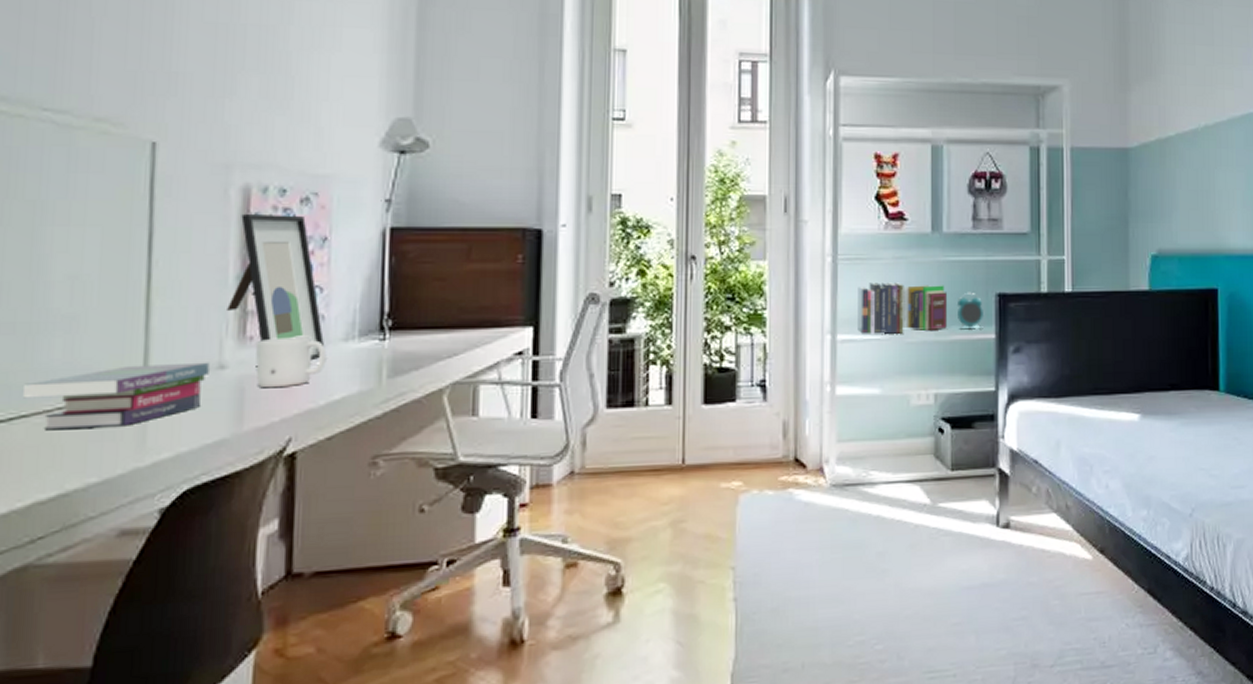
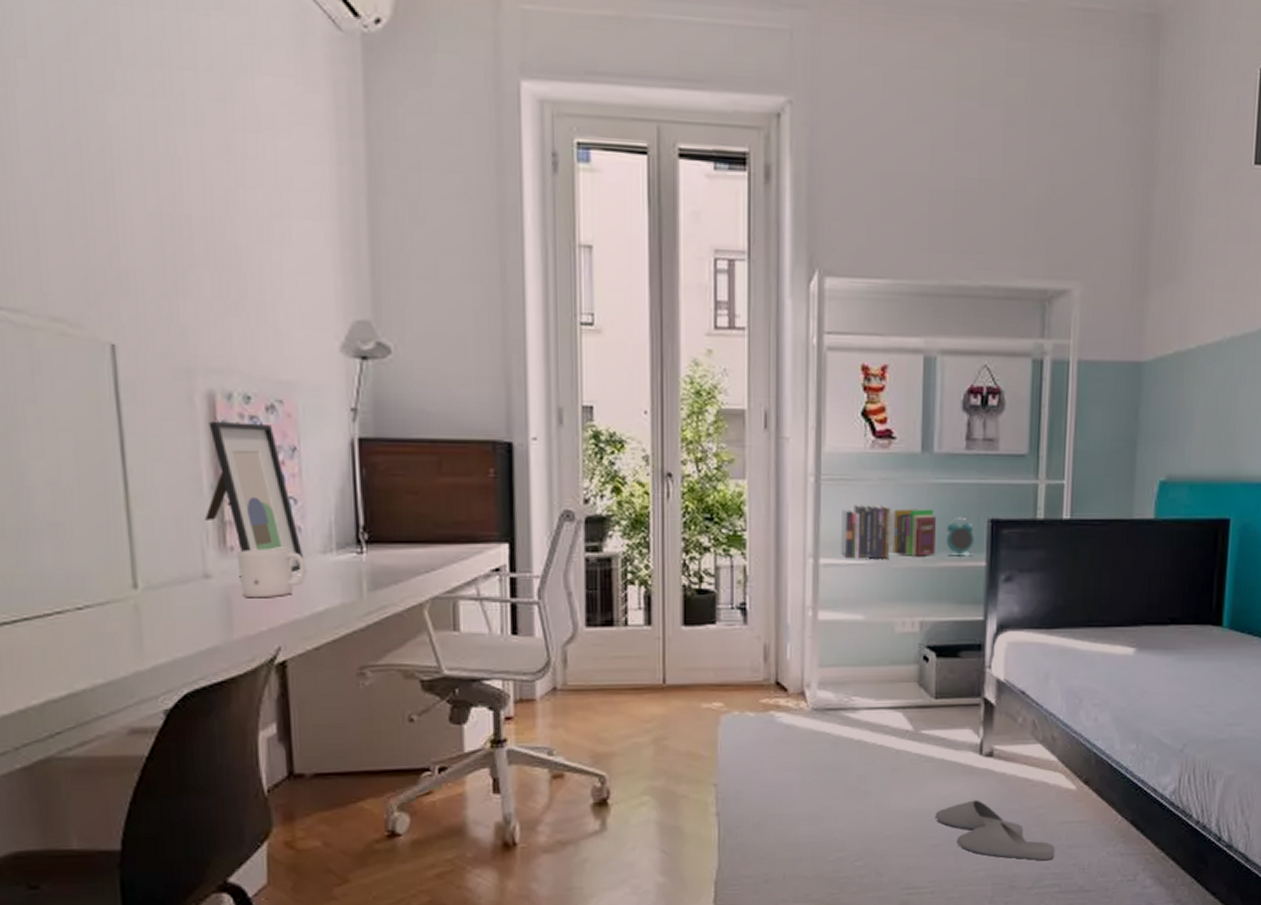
books: present [22,362,210,431] -> none [20,571,195,633]
slippers: none [954,574,1075,636] -> present [935,800,1055,861]

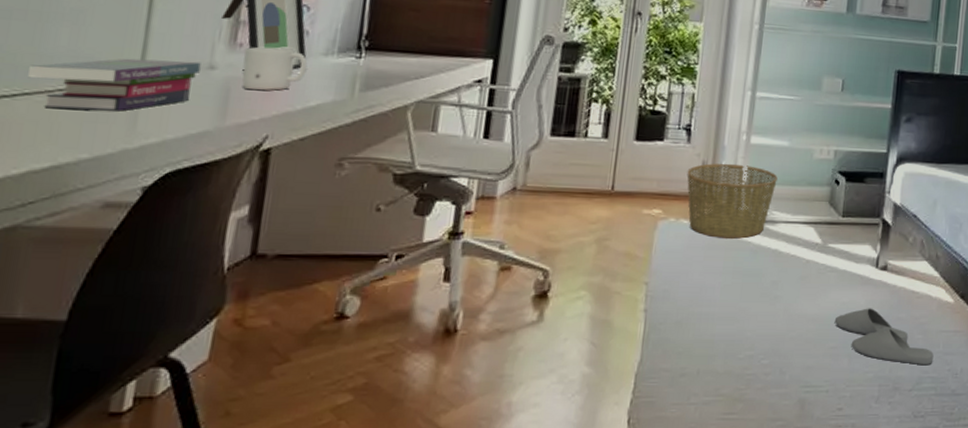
books: none [20,571,195,633] -> present [27,58,201,111]
basket: none [747,645,854,731] -> present [686,163,778,239]
books: present [841,505,891,559] -> none [775,50,818,97]
books: present [888,508,936,556] -> none [813,56,854,97]
alarm clock: present [947,518,974,556] -> none [861,67,884,99]

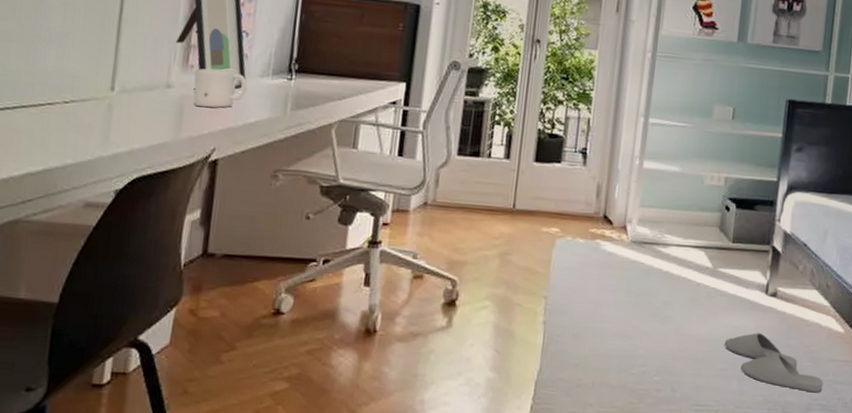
books: present [27,58,201,111] -> none [24,77,160,124]
basket: present [686,163,778,239] -> none [582,186,669,259]

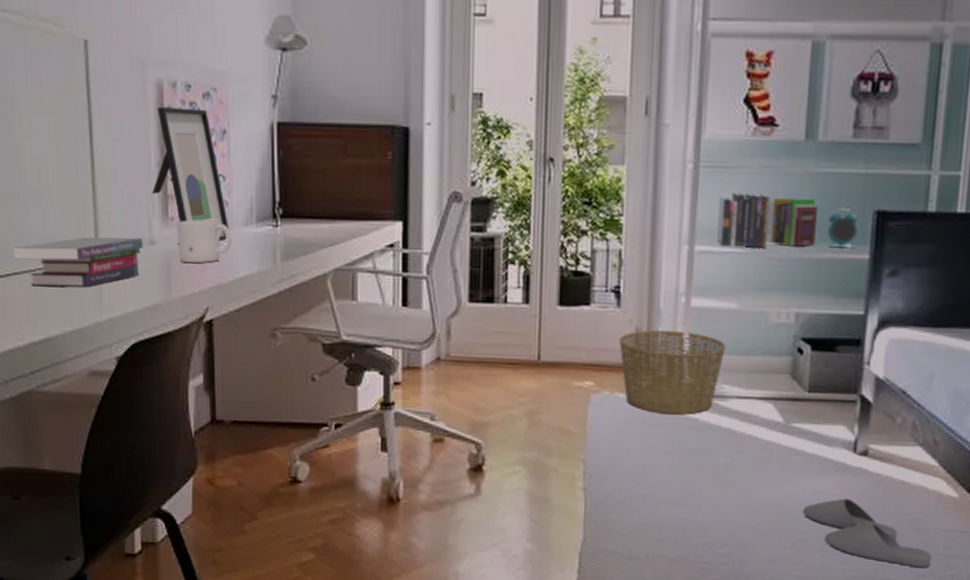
books: none [24,77,160,124] -> present [13,237,143,288]
basket: none [582,186,669,259] -> present [619,329,726,415]
books: none [667,78,709,124] -> present [717,193,770,248]
books: none [704,84,745,125] -> present [766,197,817,247]
alarm clock: none [752,96,774,128] -> present [828,208,858,248]

